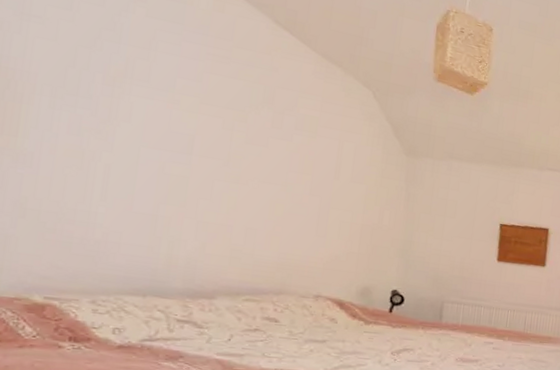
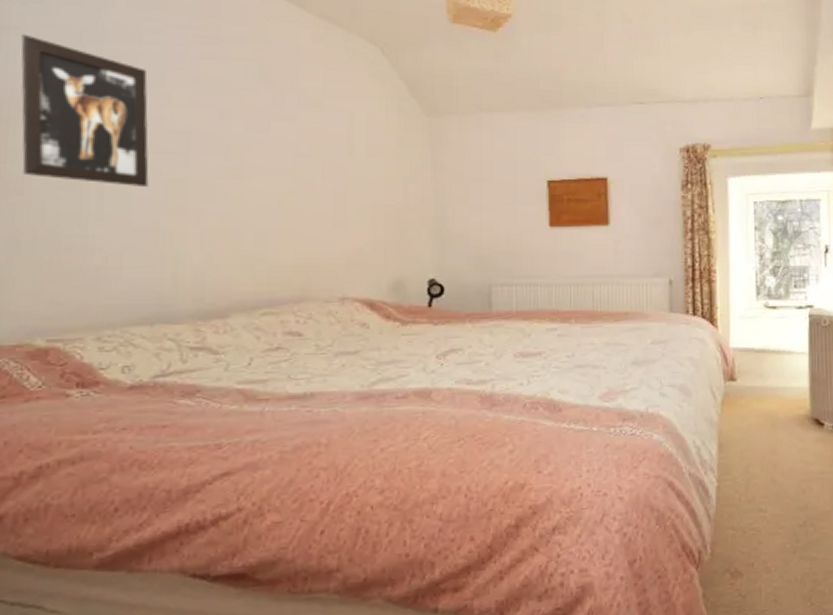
wall art: none [33,22,160,178] -> present [20,34,149,188]

